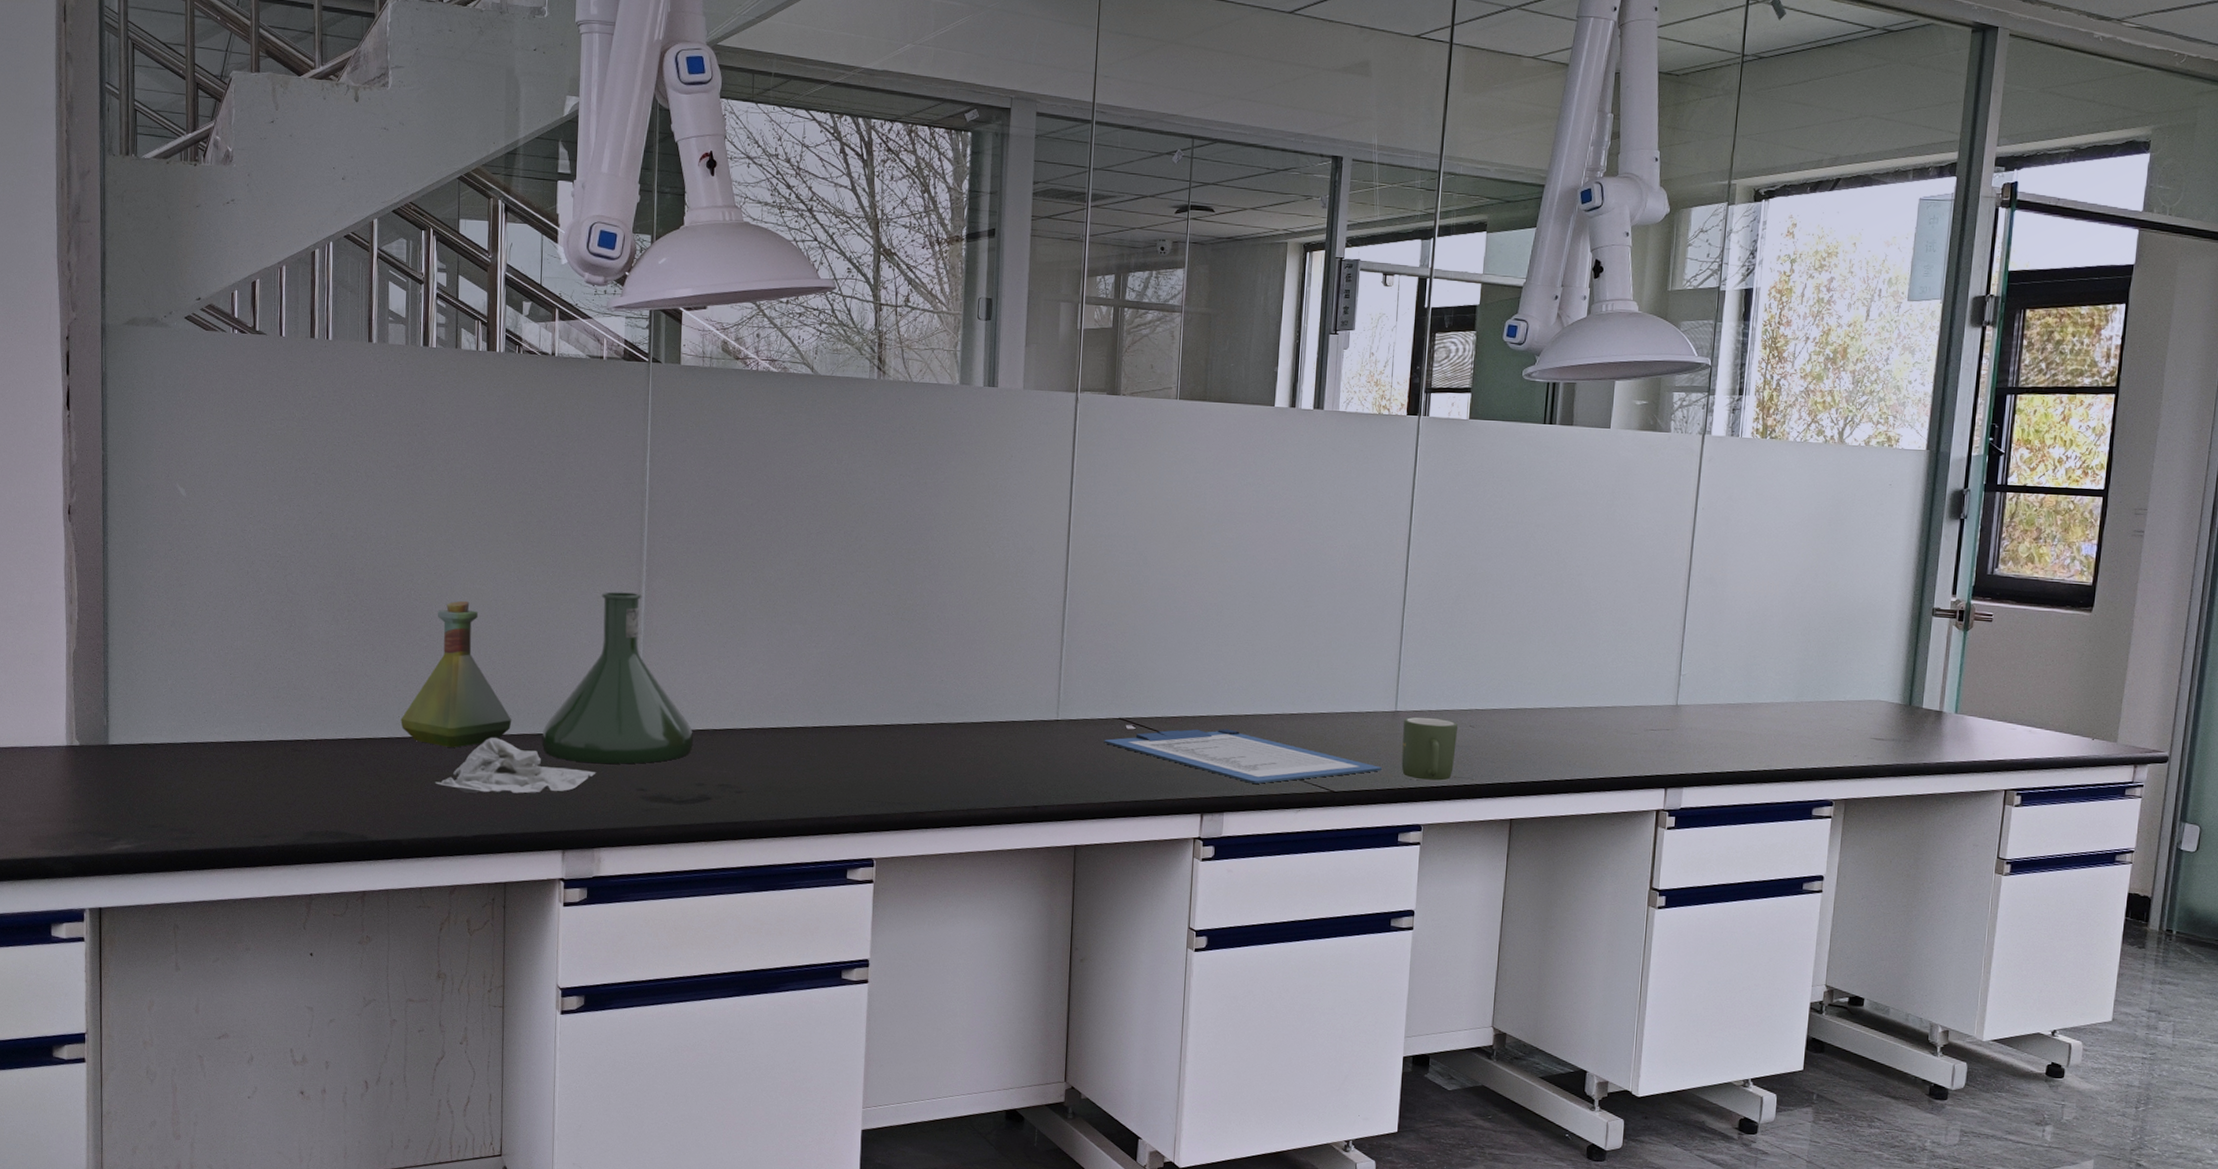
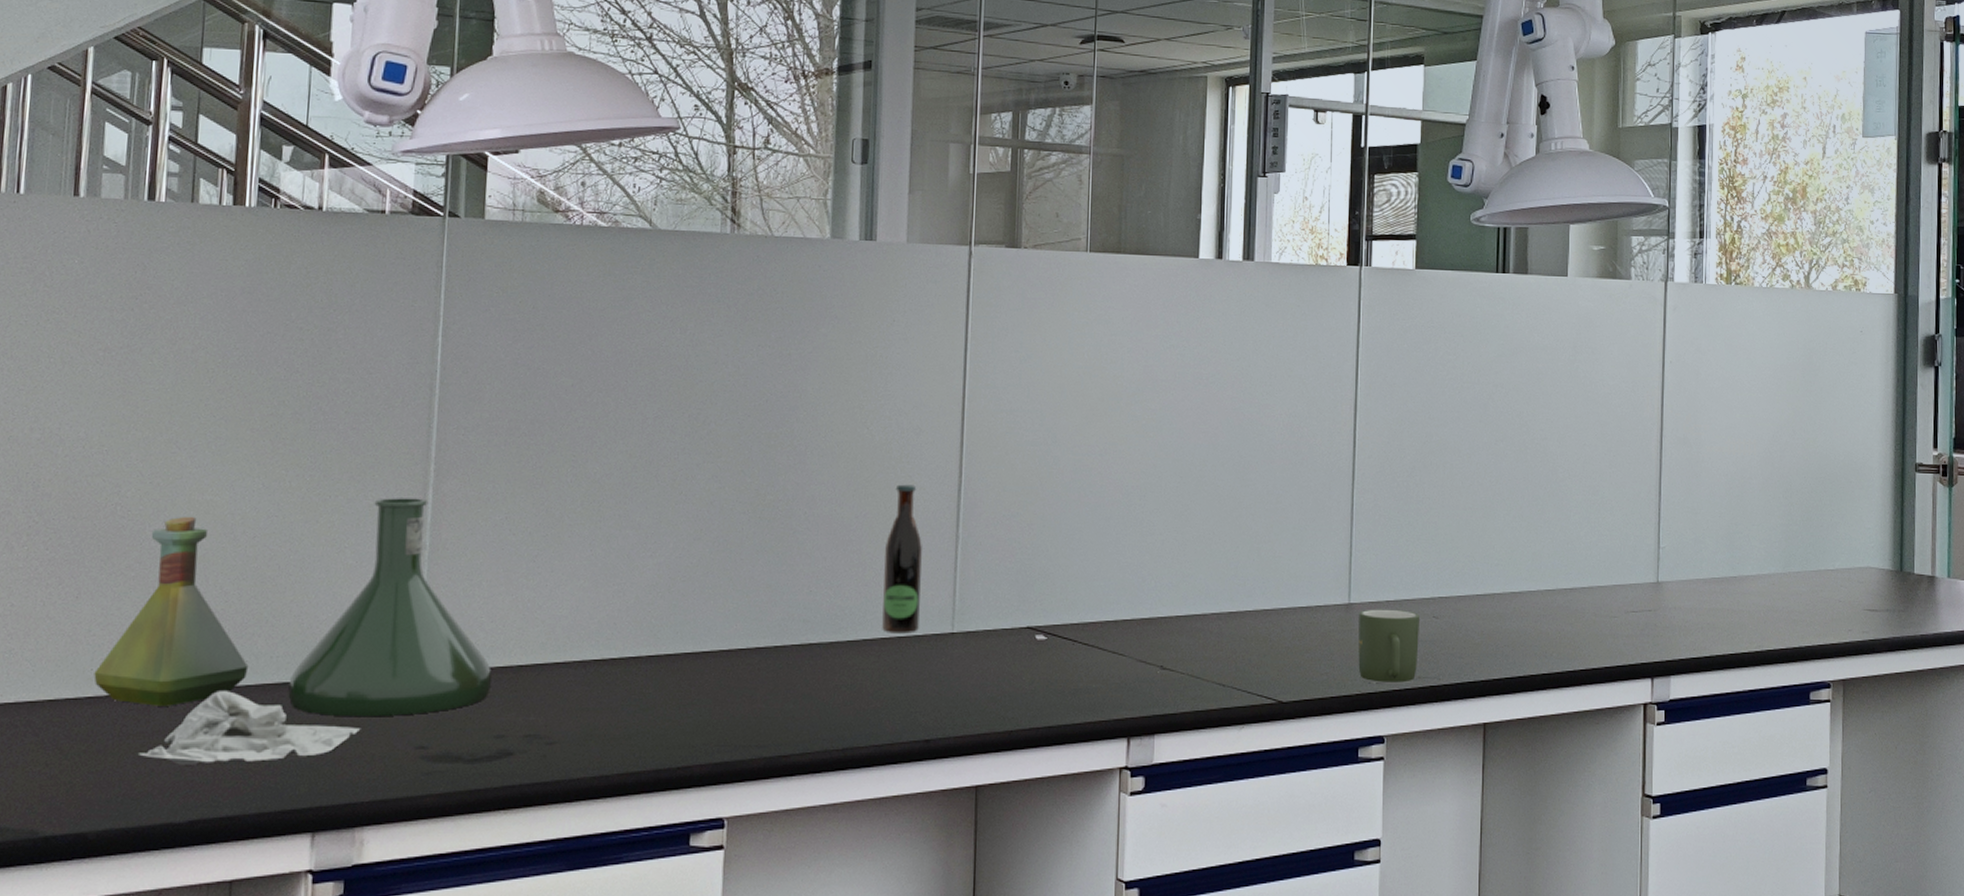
bottle: none [999,595,1034,719] -> present [881,484,923,634]
clipboard: present [1104,729,1383,784] -> none [1009,634,1337,697]

